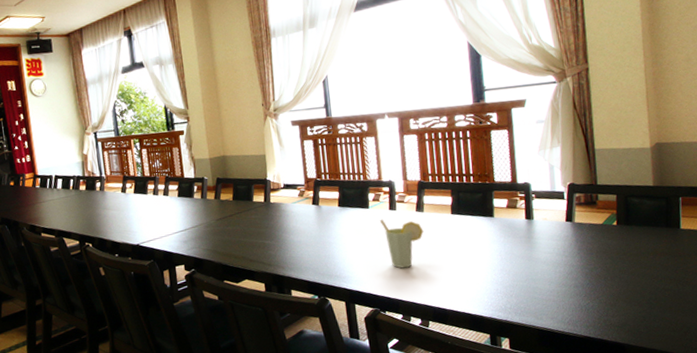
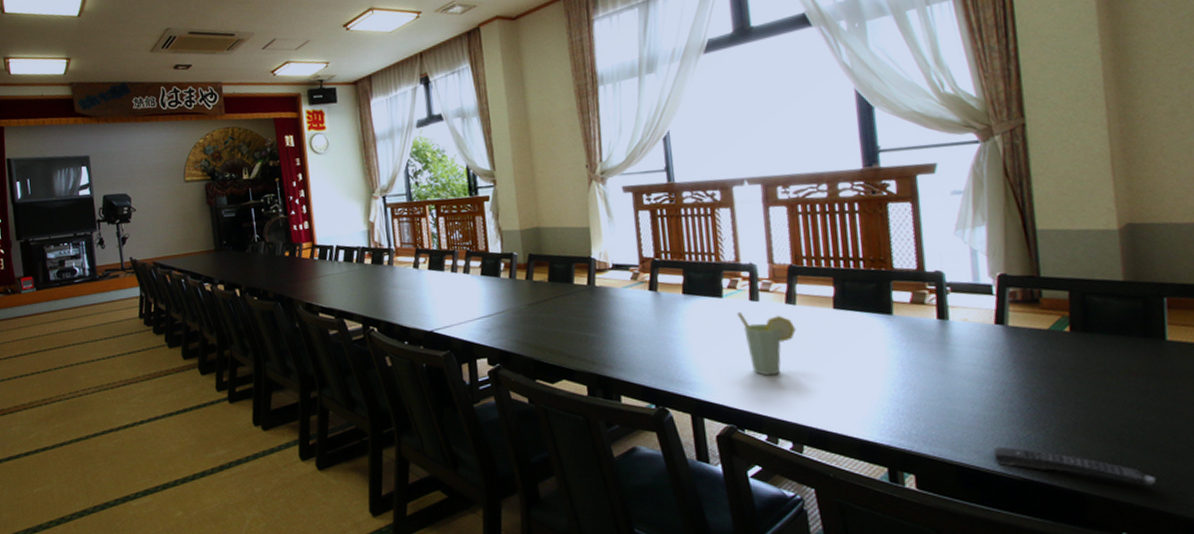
remote control: none [563,313,672,336] -> present [993,446,1155,486]

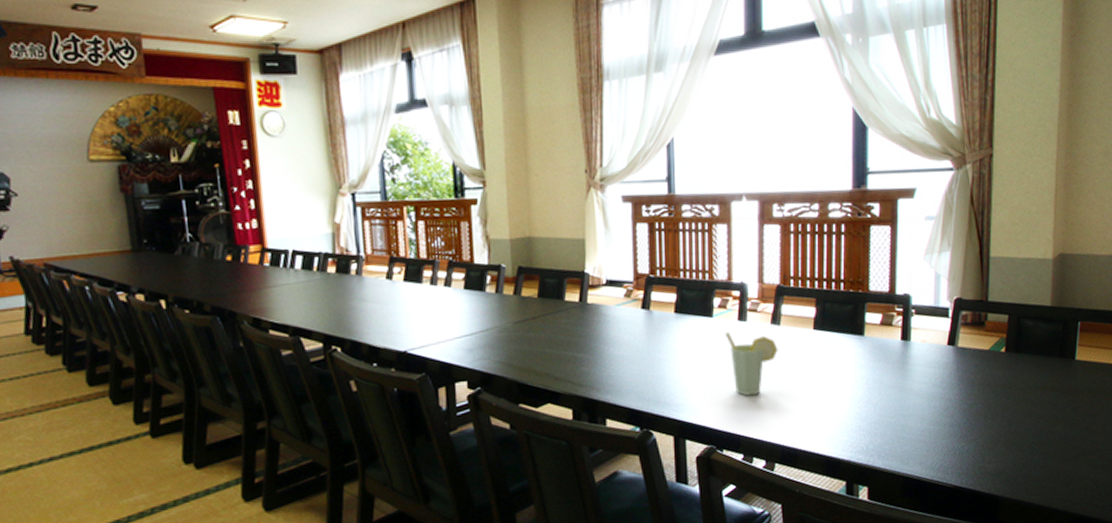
remote control: present [993,446,1155,486] -> none [933,457,1052,488]

